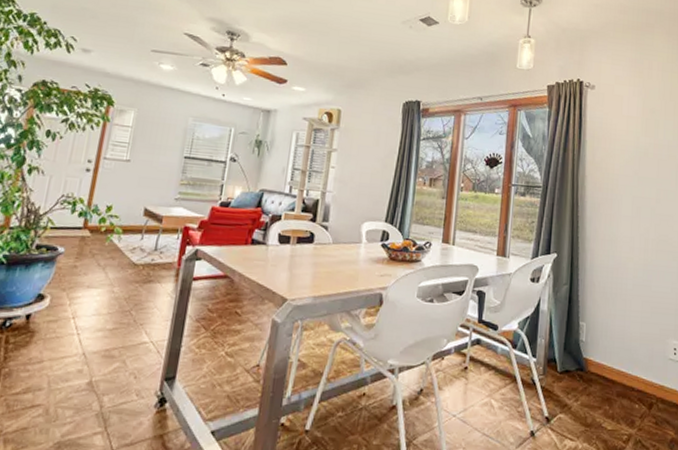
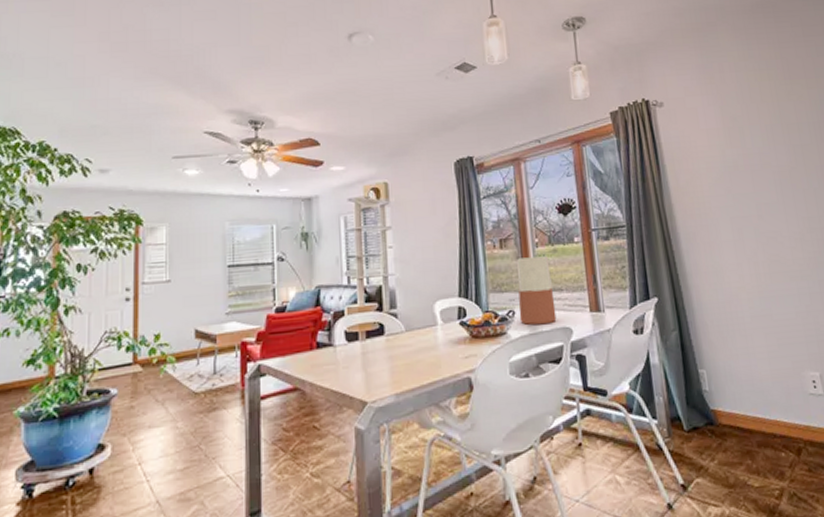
vase: none [434,198,470,260] -> present [516,256,557,326]

